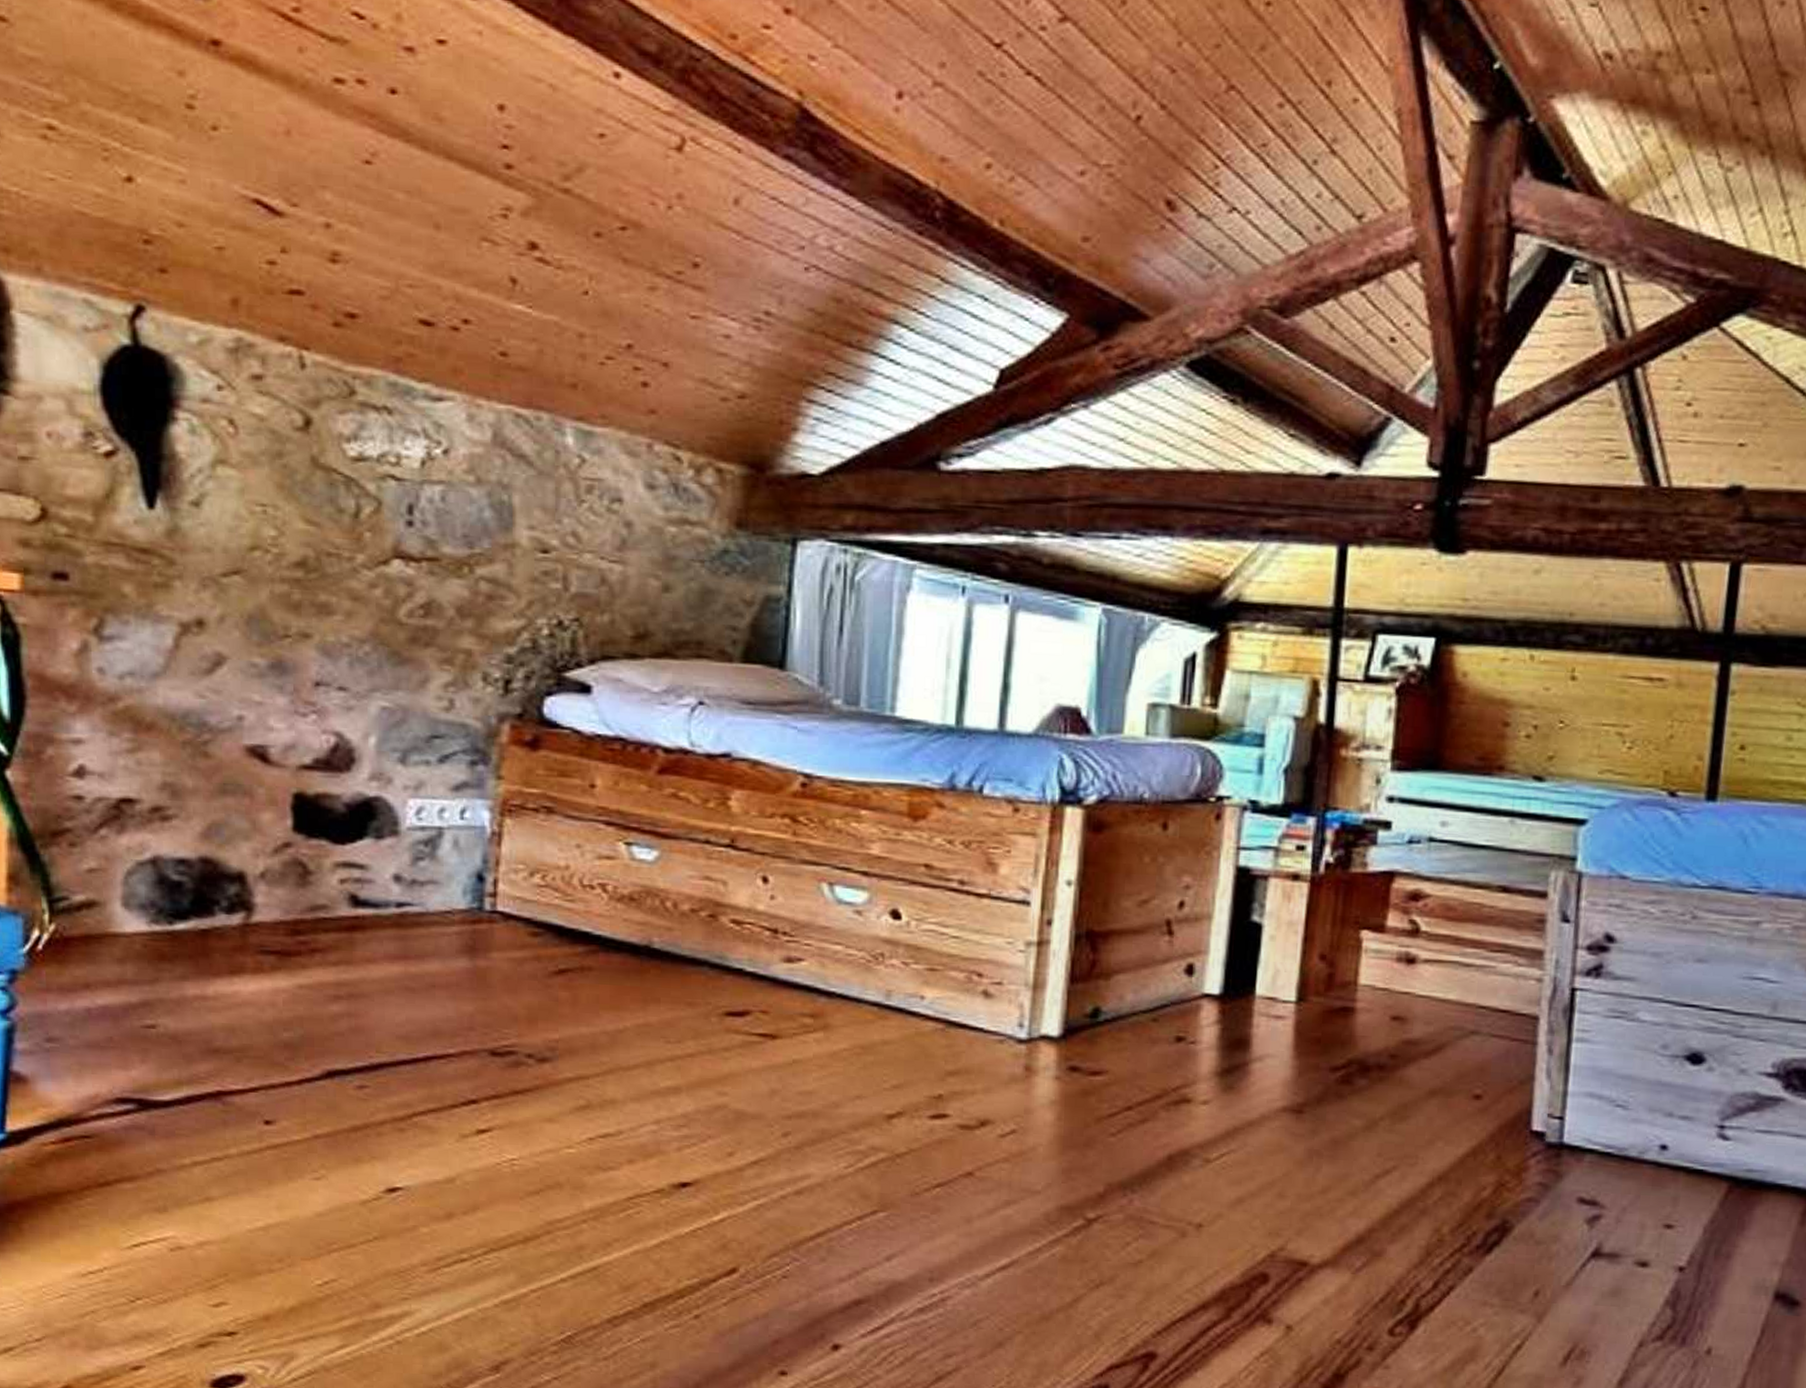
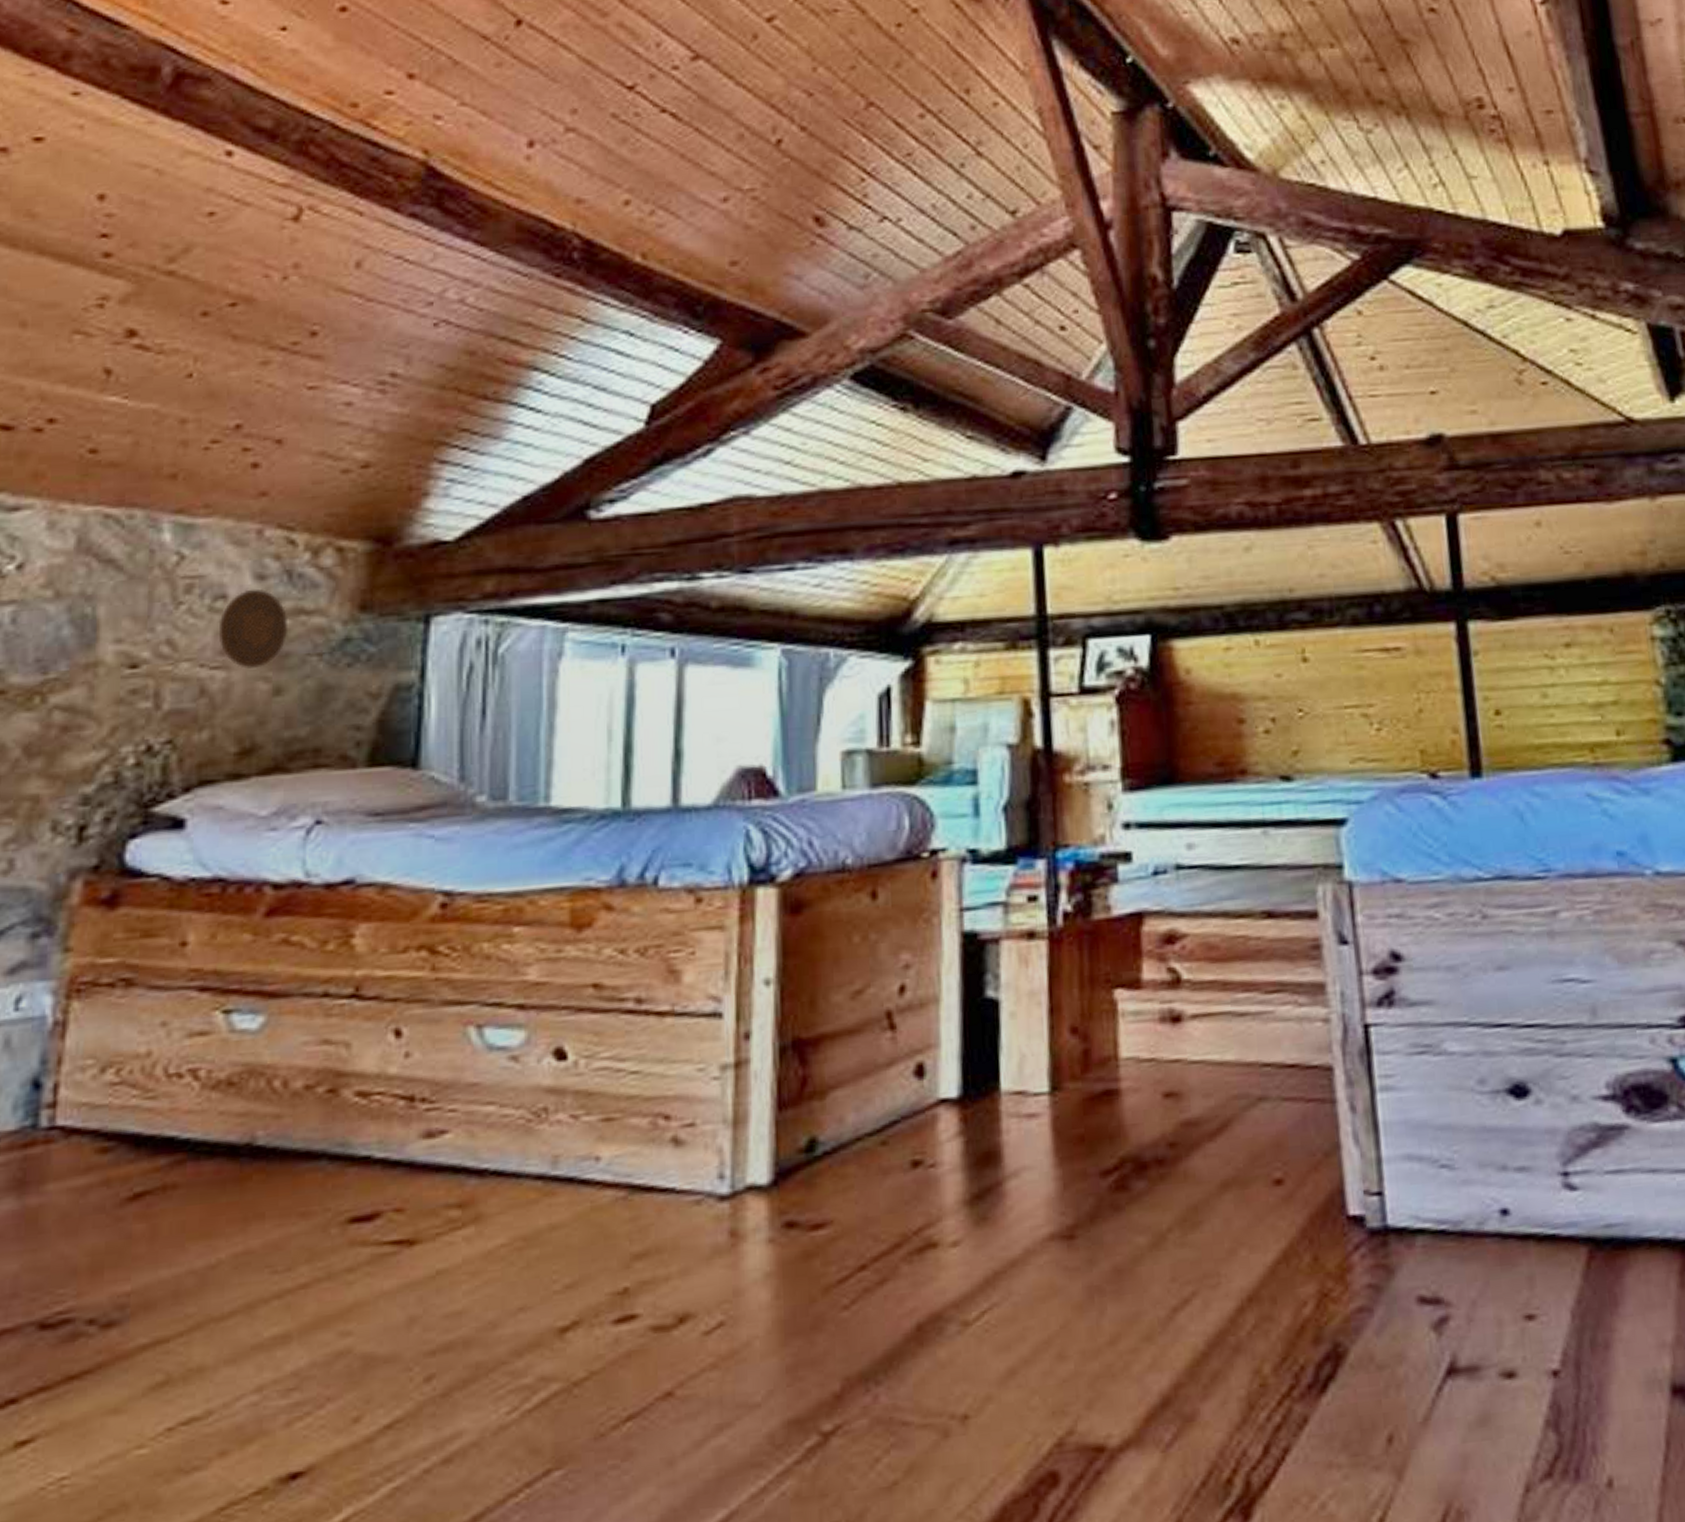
decorative plate: none [615,496,675,567] -> present [218,588,289,669]

